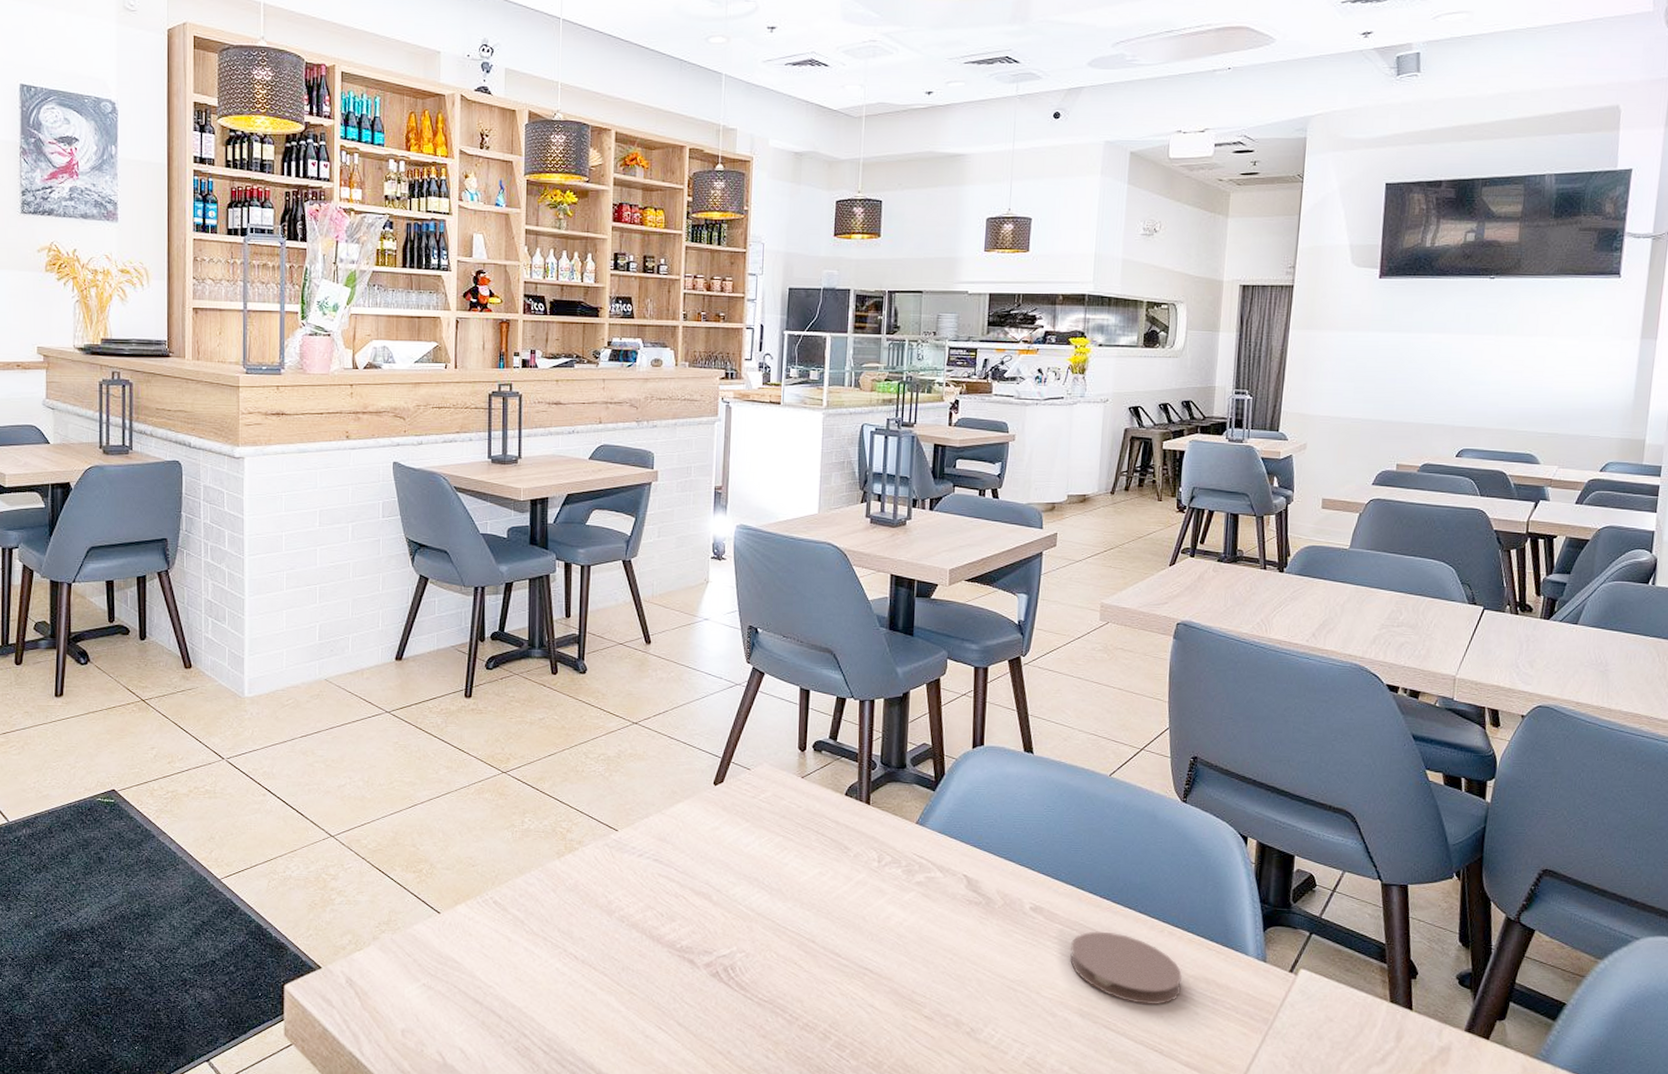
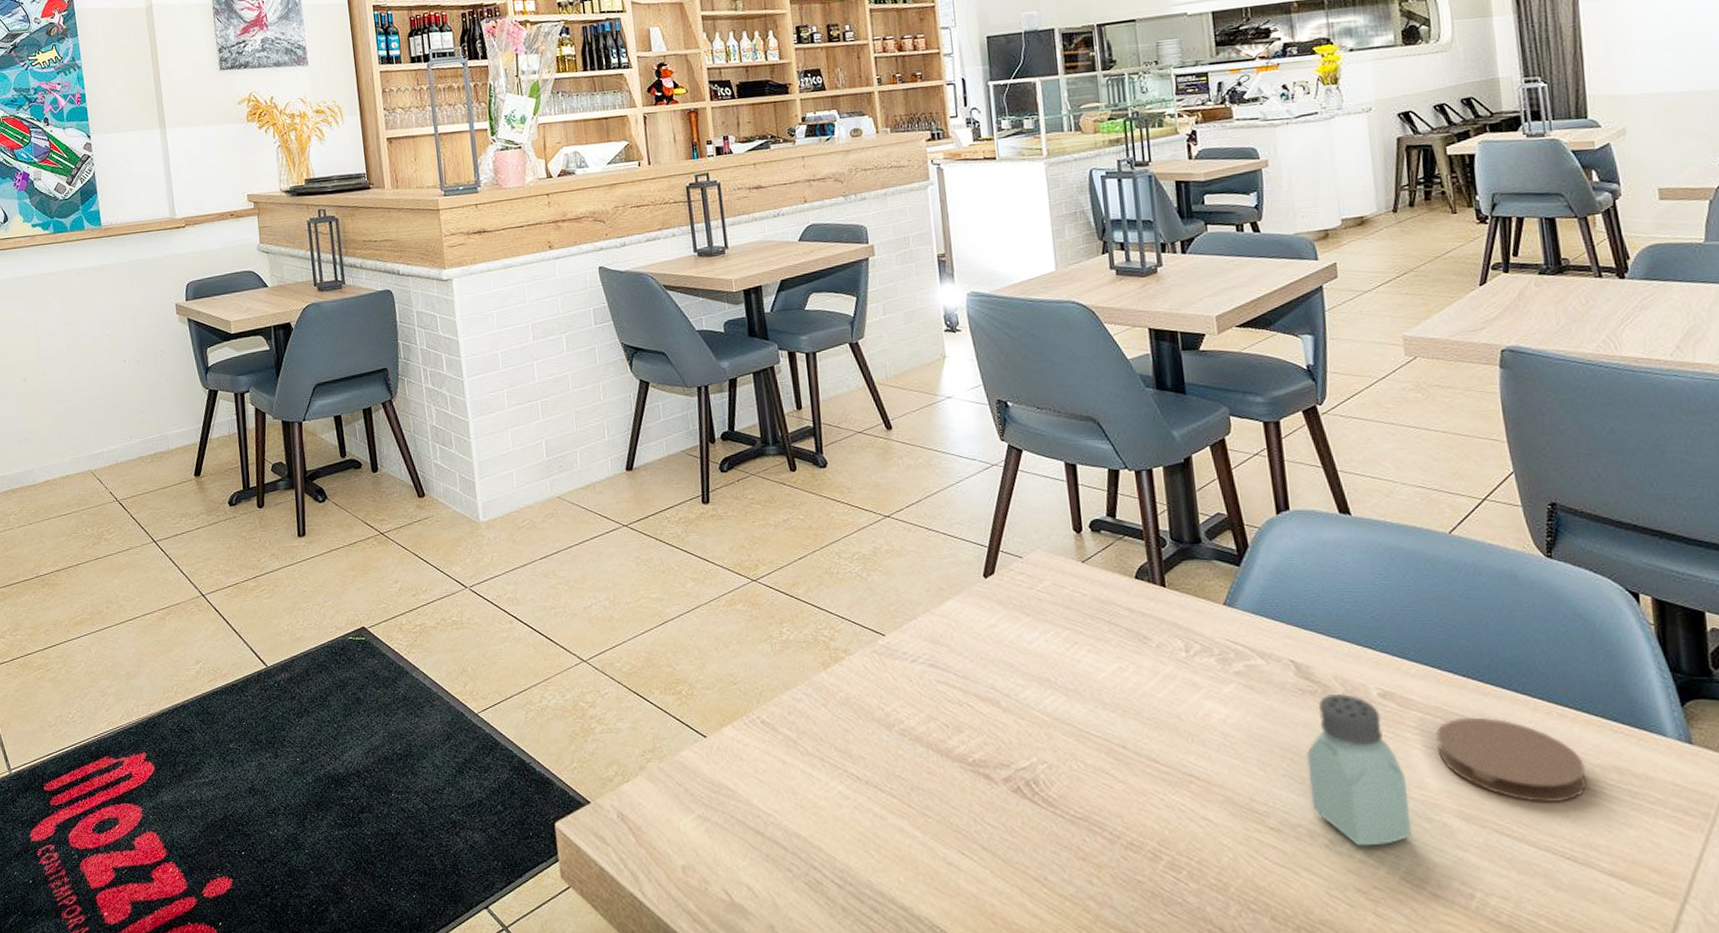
saltshaker: none [961,905,1040,1035] -> present [1306,693,1412,846]

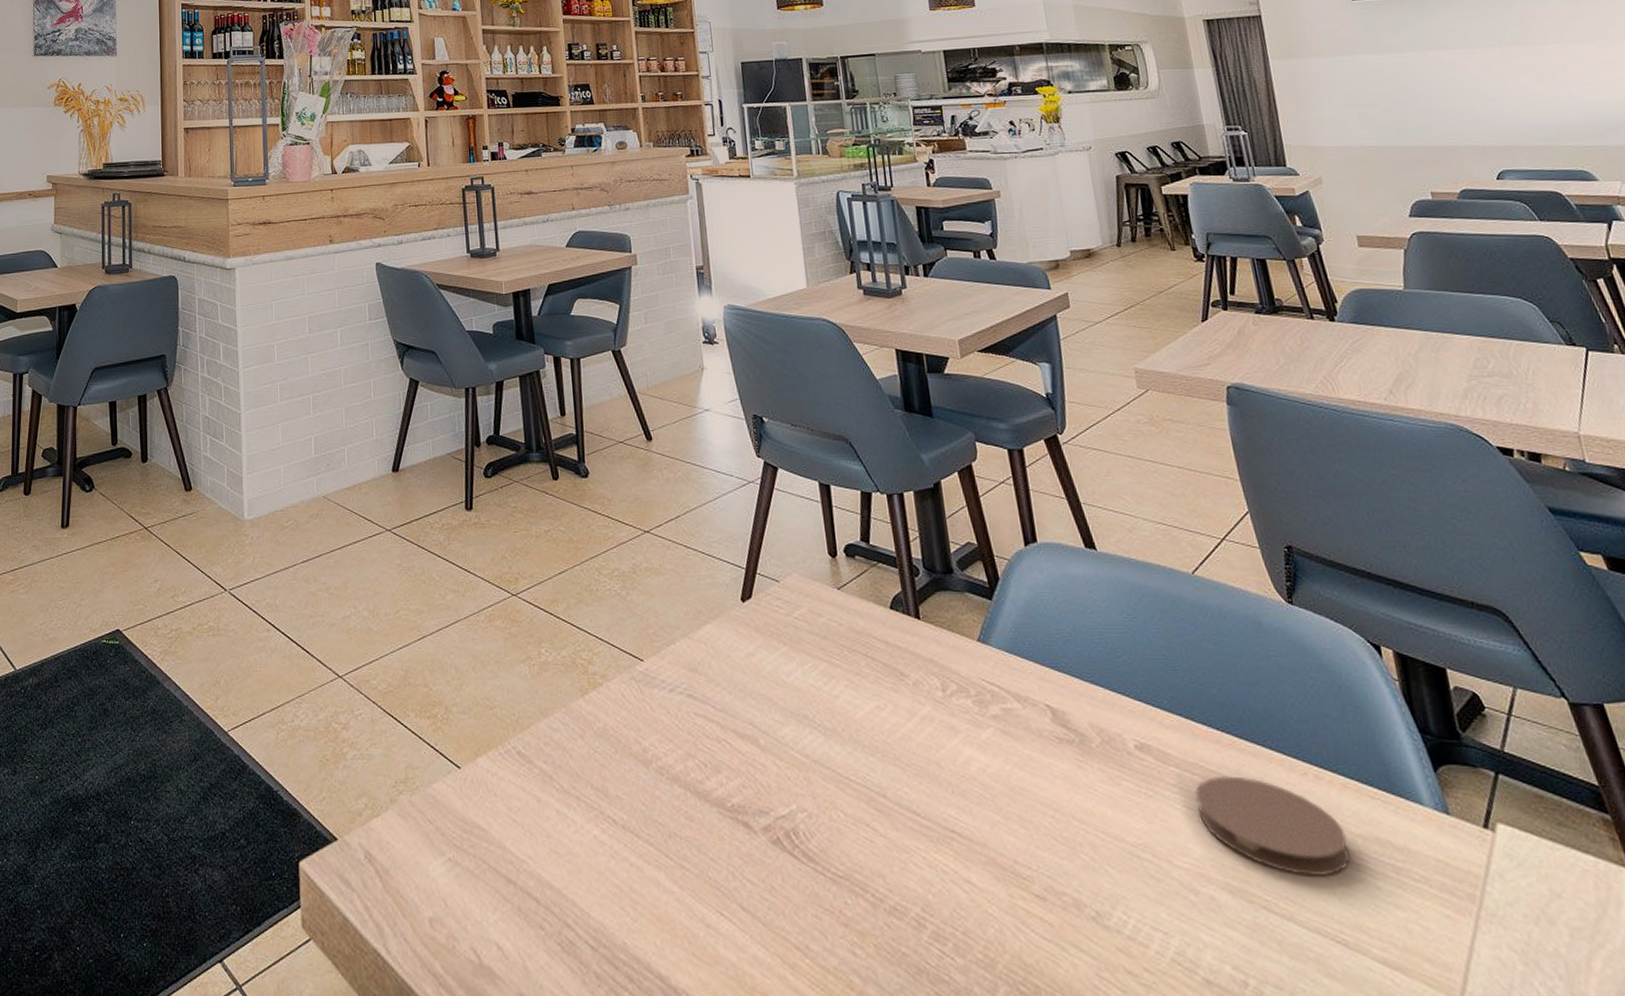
saltshaker: present [1306,693,1412,846] -> none [1067,743,1180,921]

